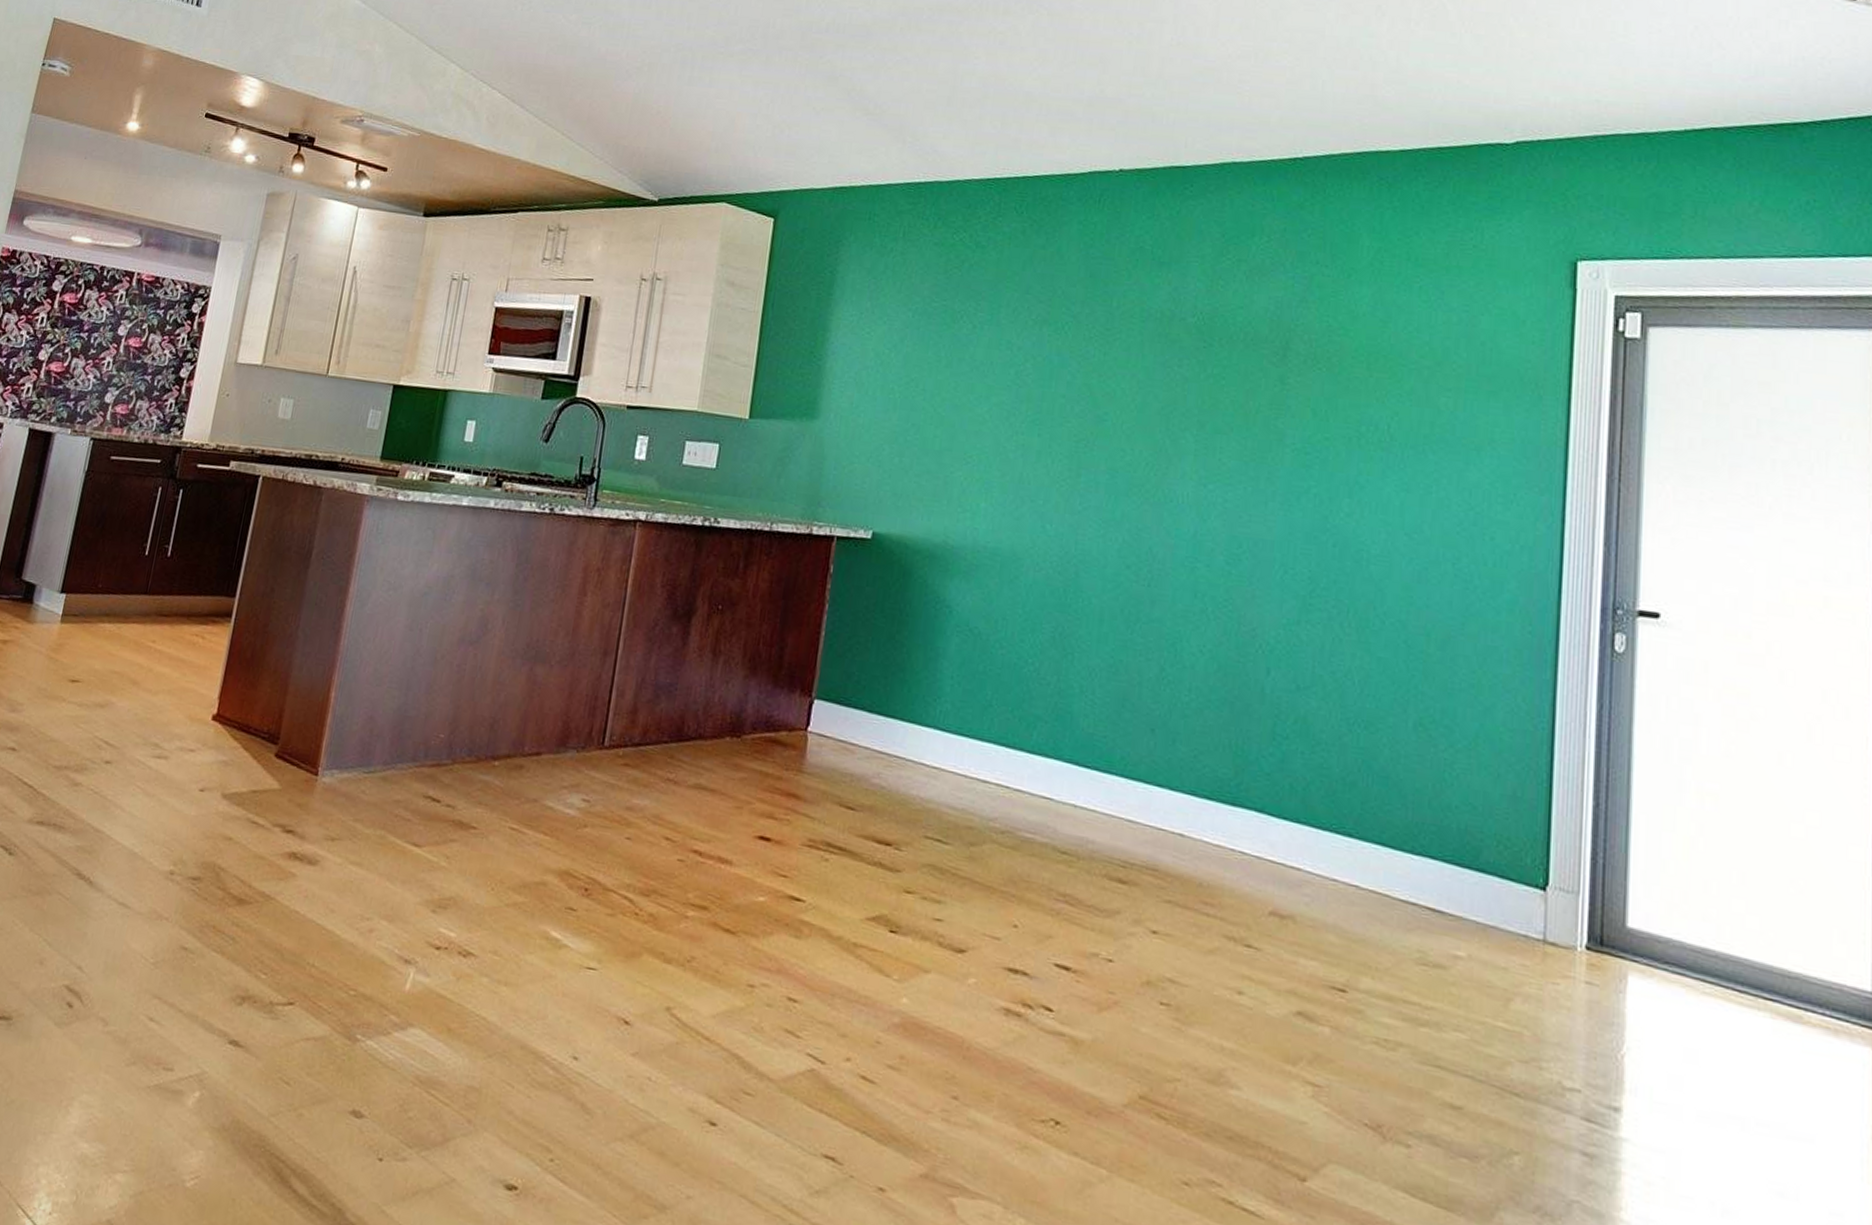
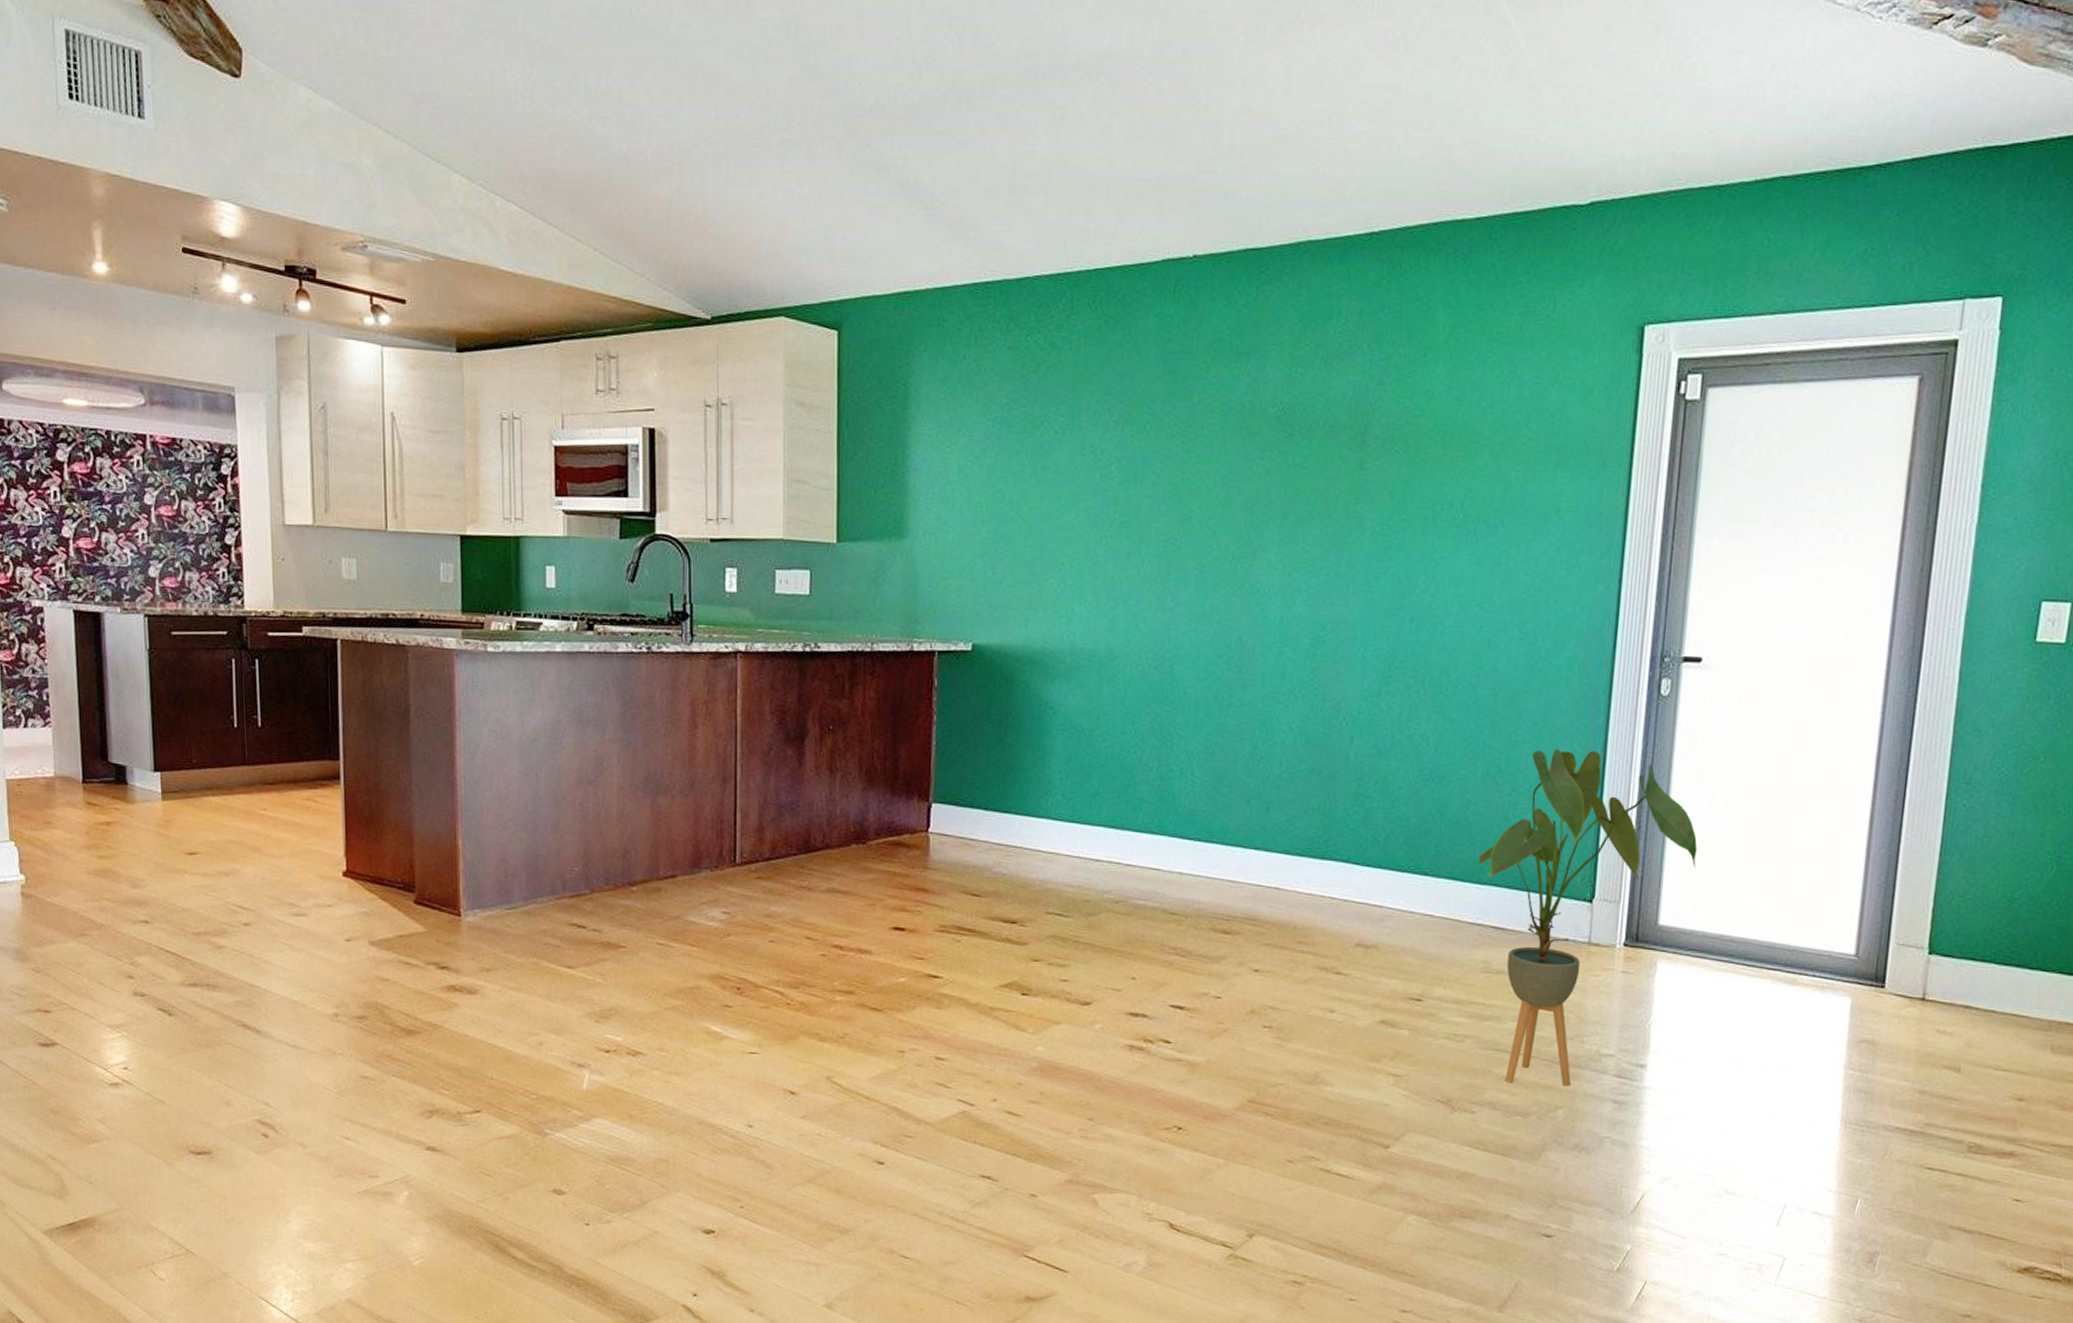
house plant: none [1409,702,1669,1127] -> present [1477,749,1698,1087]

